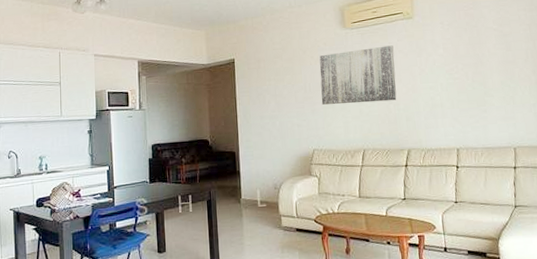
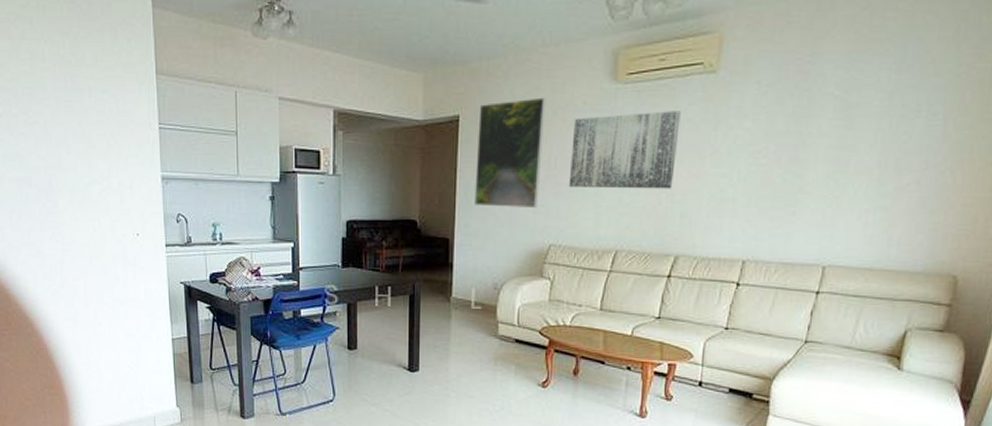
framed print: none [249,42,301,124] -> present [475,97,546,208]

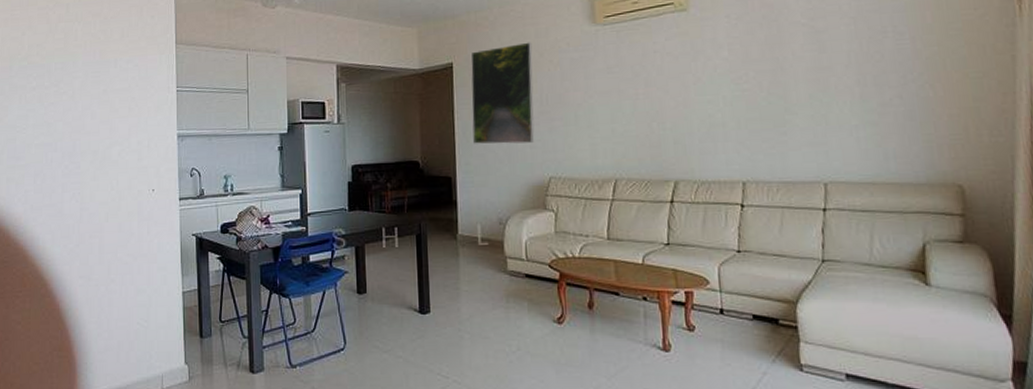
wall art: present [568,111,681,189] -> none [560,46,662,122]

